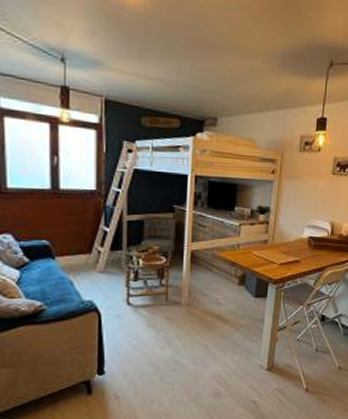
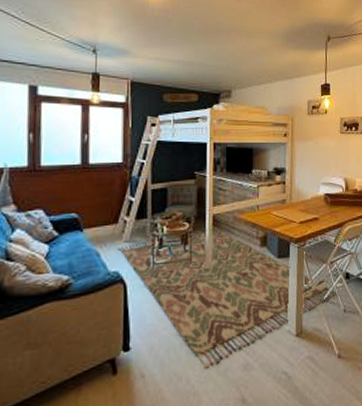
rug: none [91,262,310,394] -> present [117,226,336,369]

